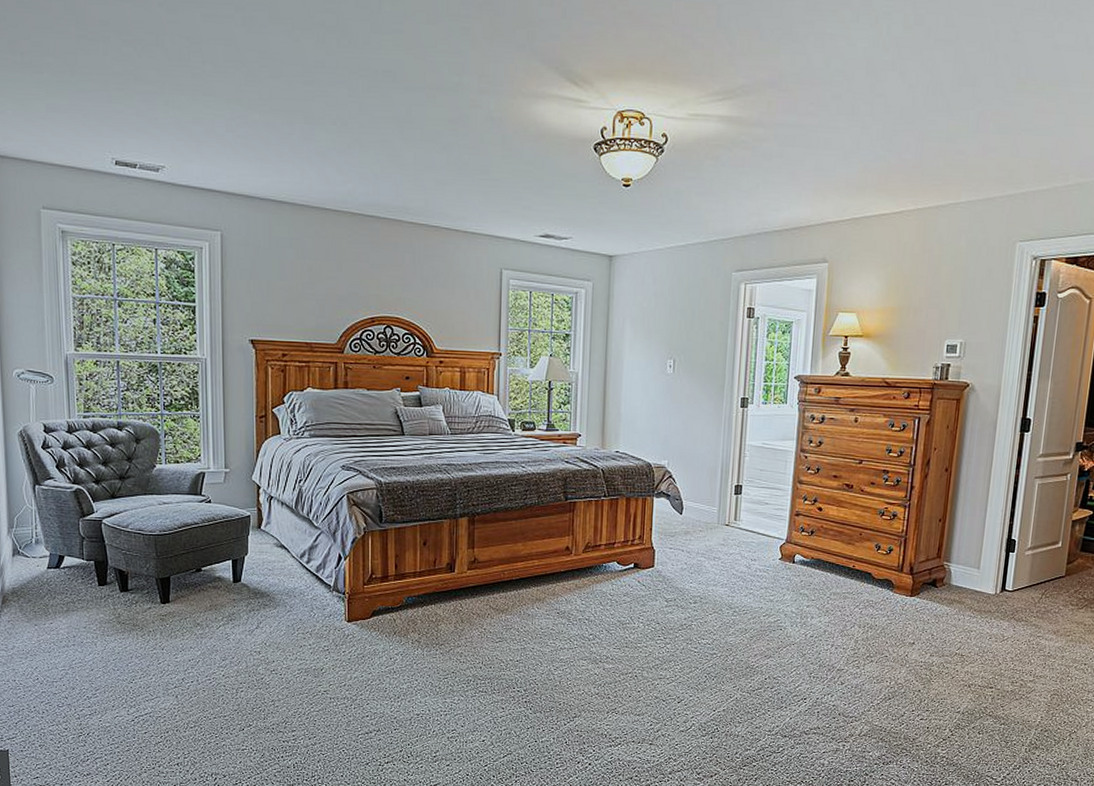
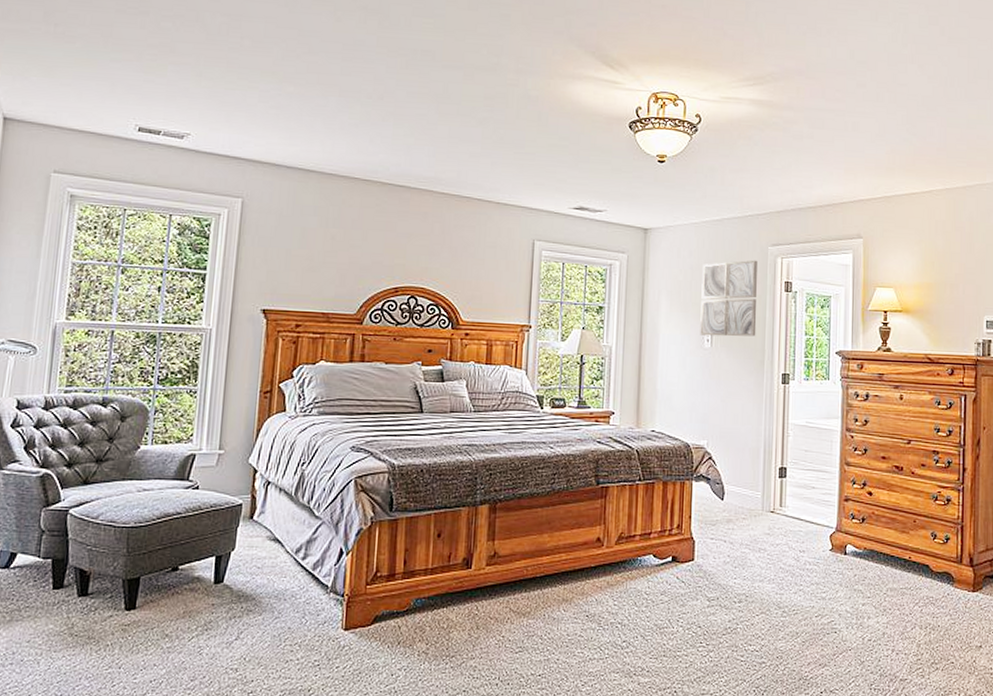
wall art: none [663,286,721,363] -> present [700,260,757,337]

